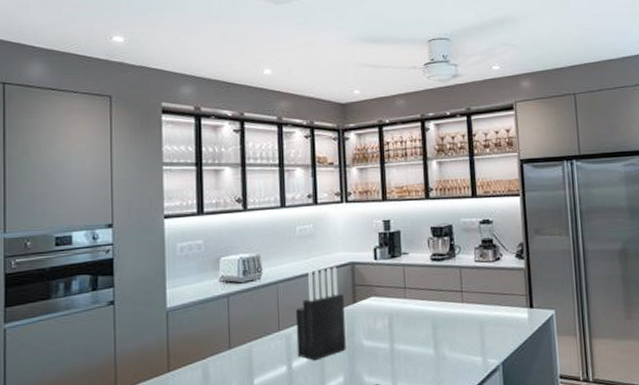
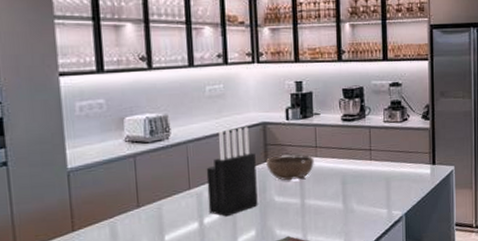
bowl: none [354,296,403,324] -> present [266,154,314,181]

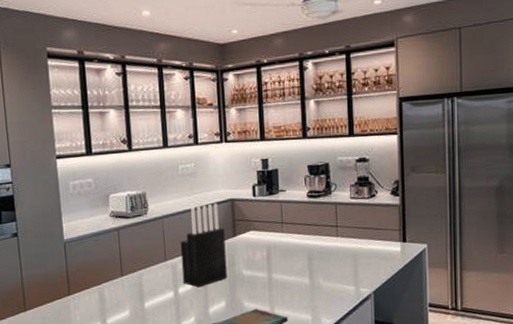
bowl: present [266,154,314,181] -> none [235,230,280,255]

